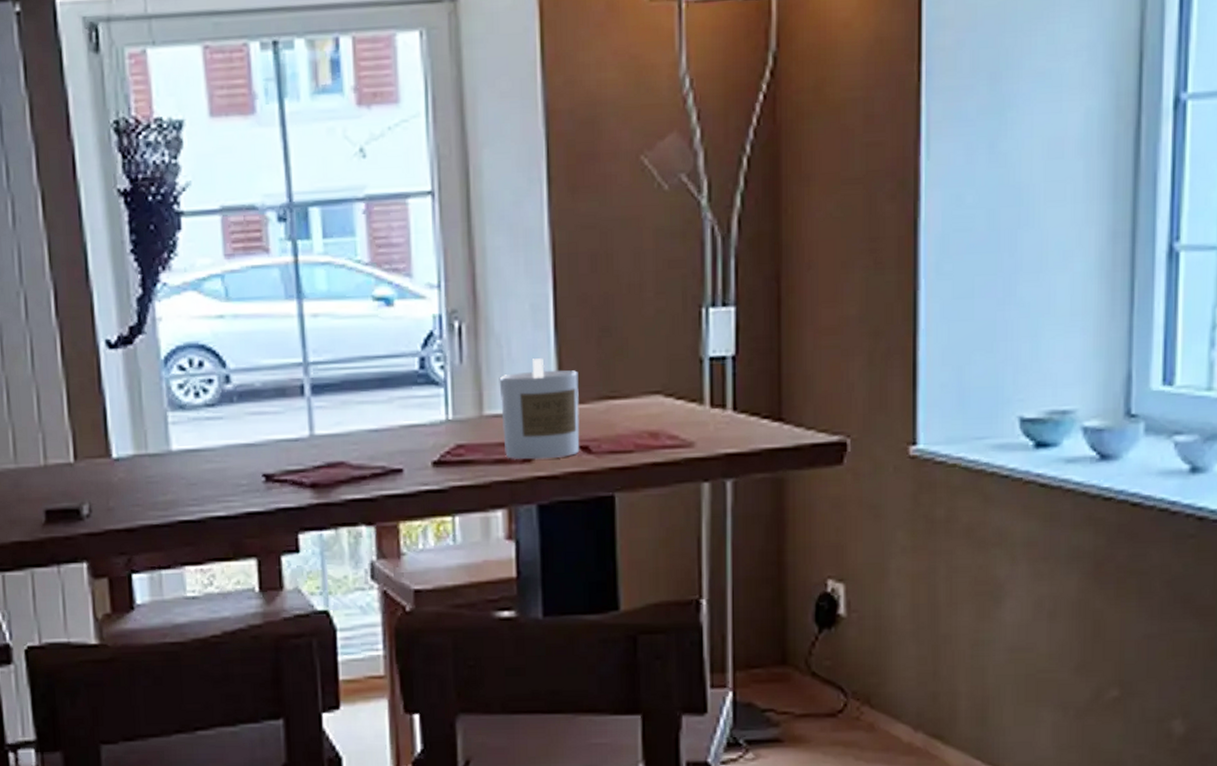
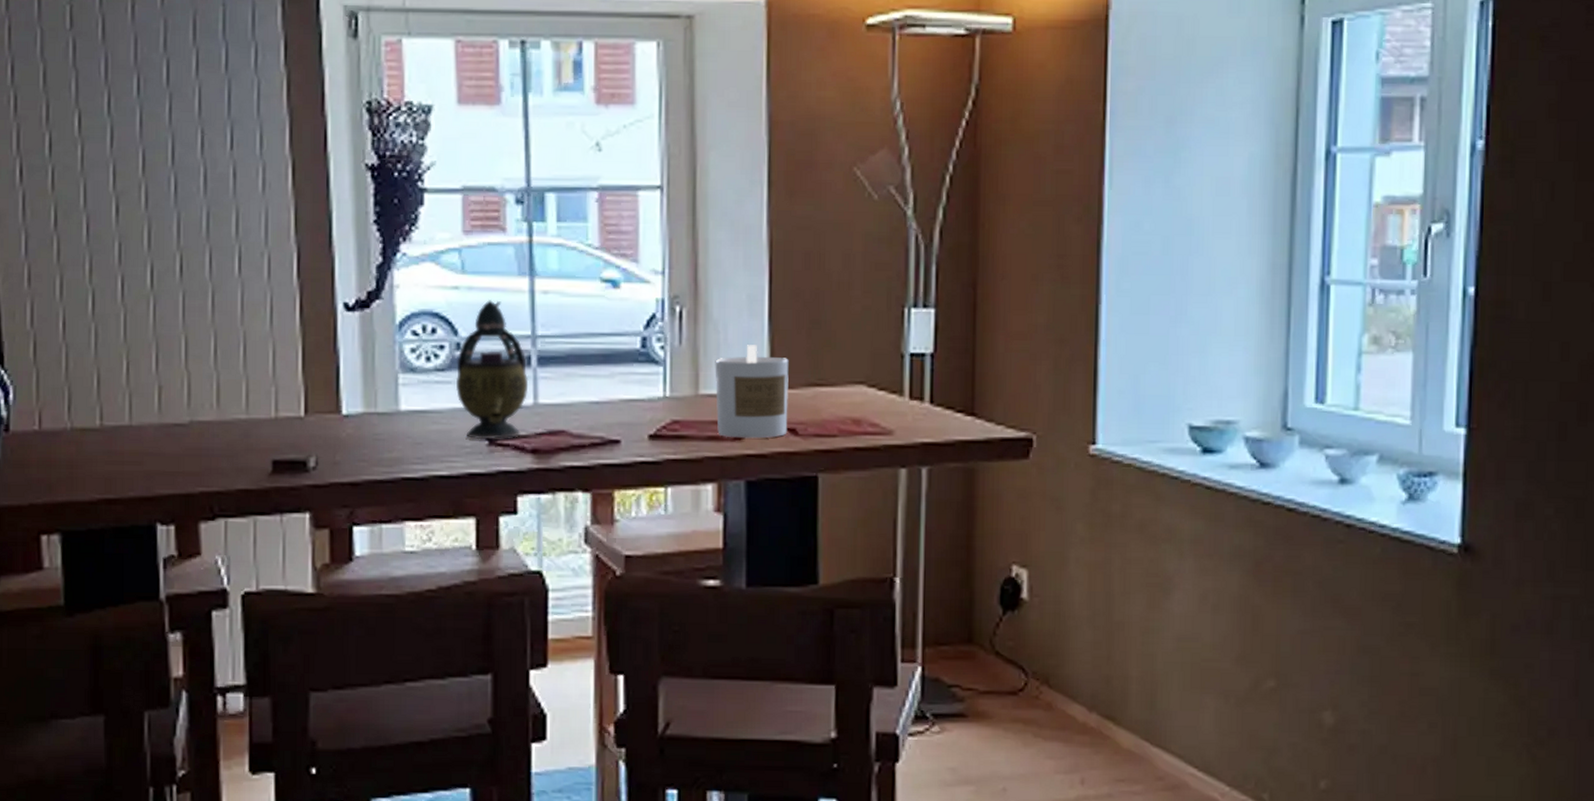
teapot: none [227,327,303,477] -> present [456,300,529,440]

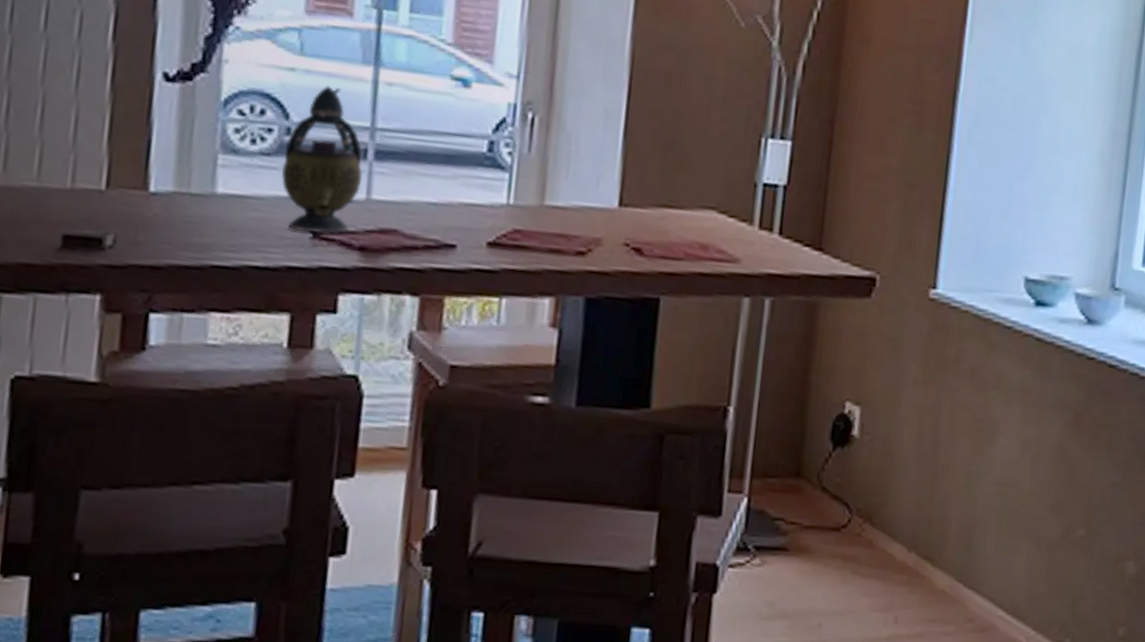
candle: present [715,345,789,439] -> none [560,159,641,256]

